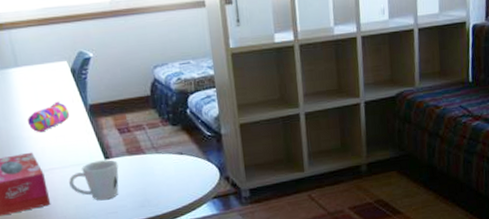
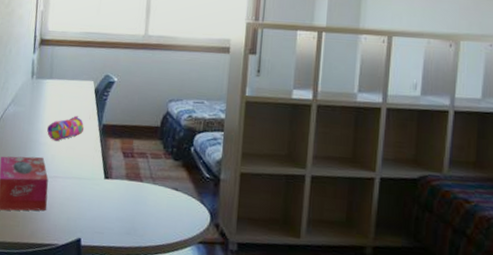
mug: present [69,159,119,201] -> none [67,178,116,219]

